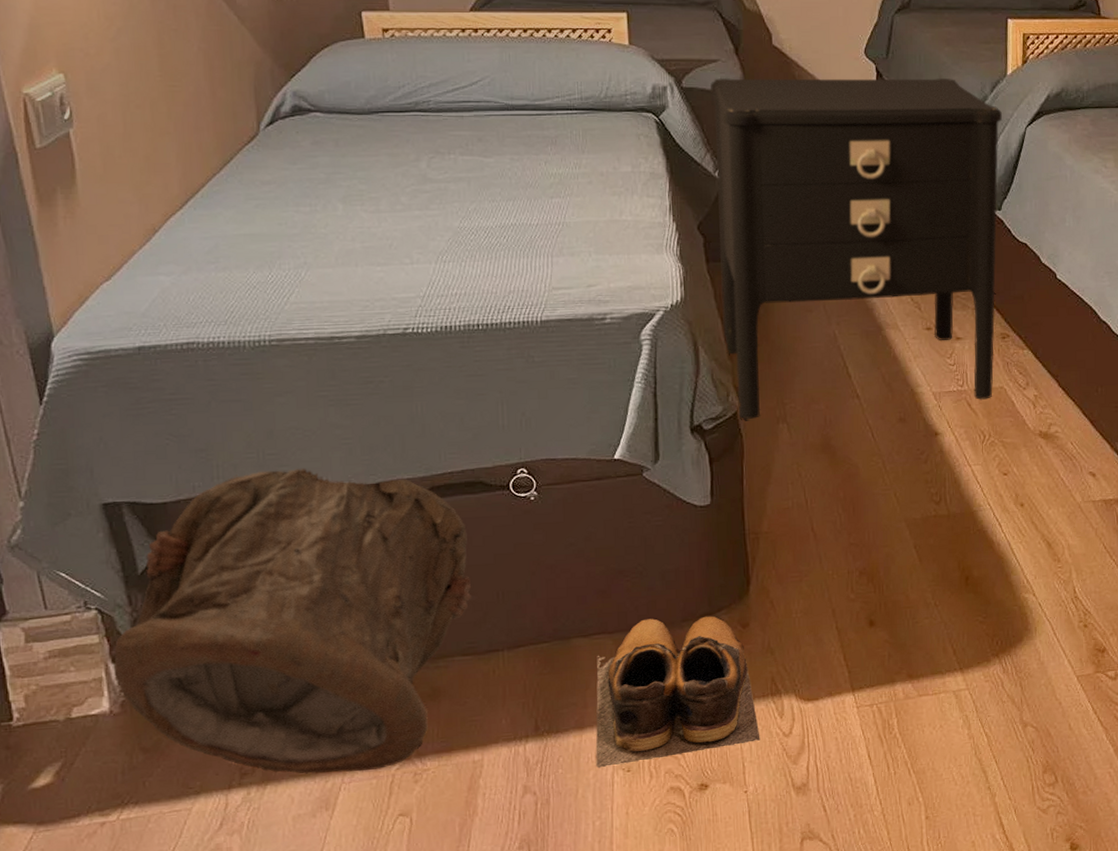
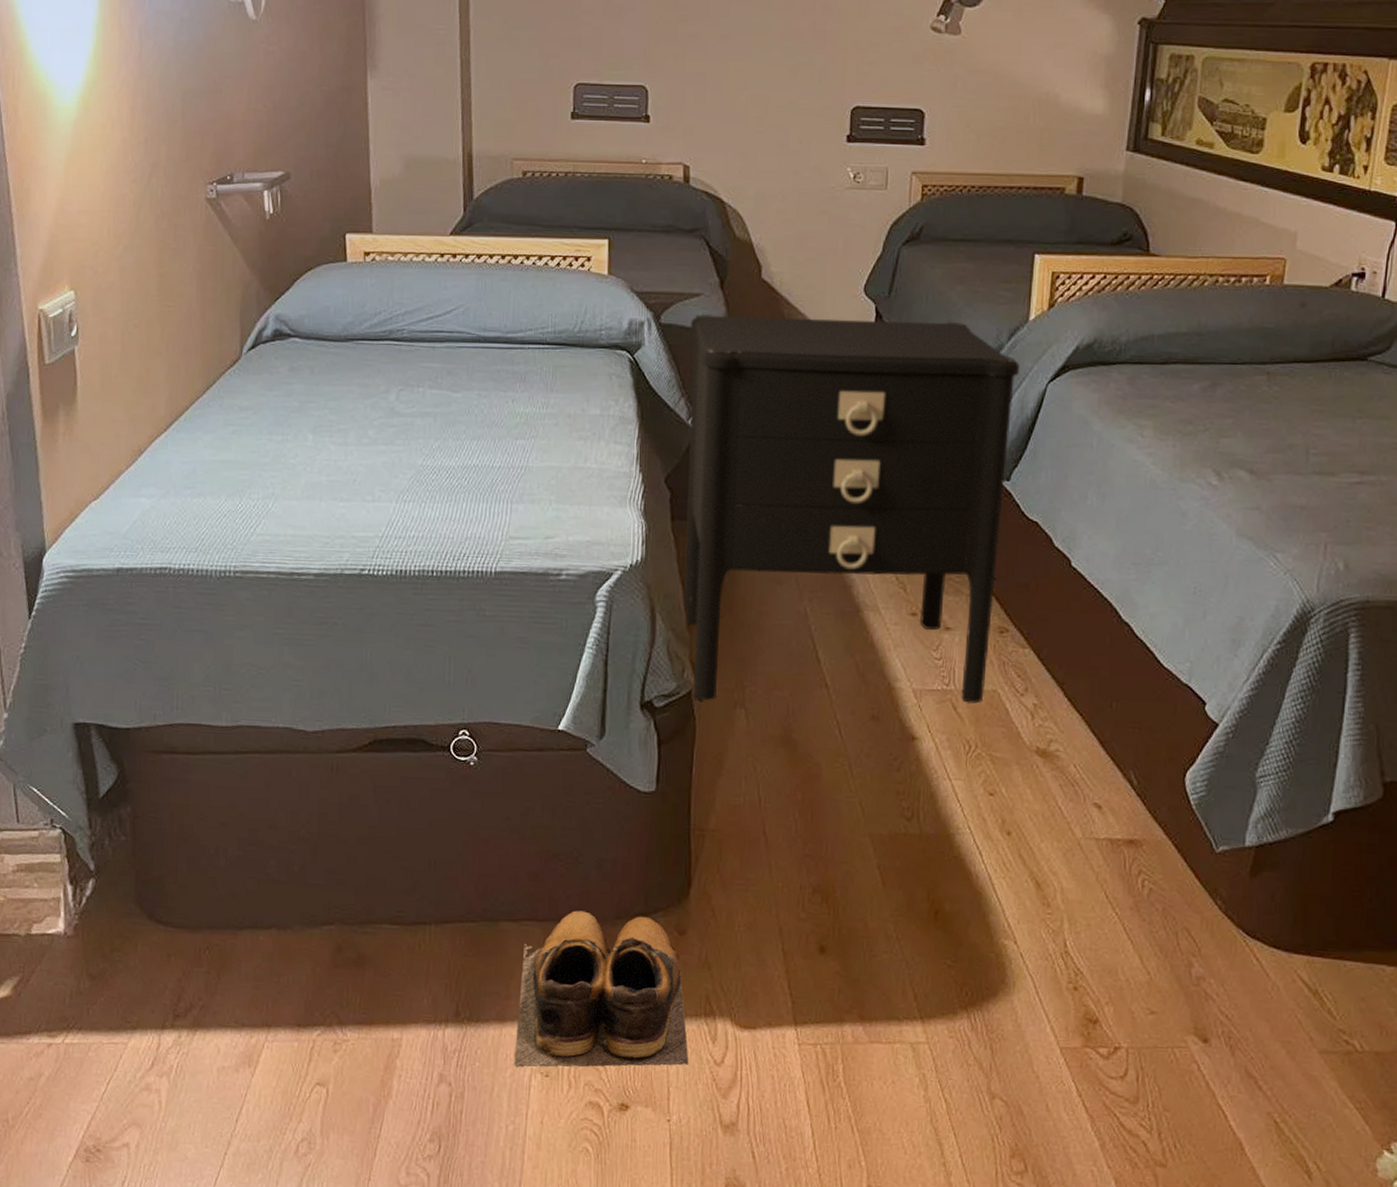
bag: present [114,468,471,774] -> none [72,705,405,1032]

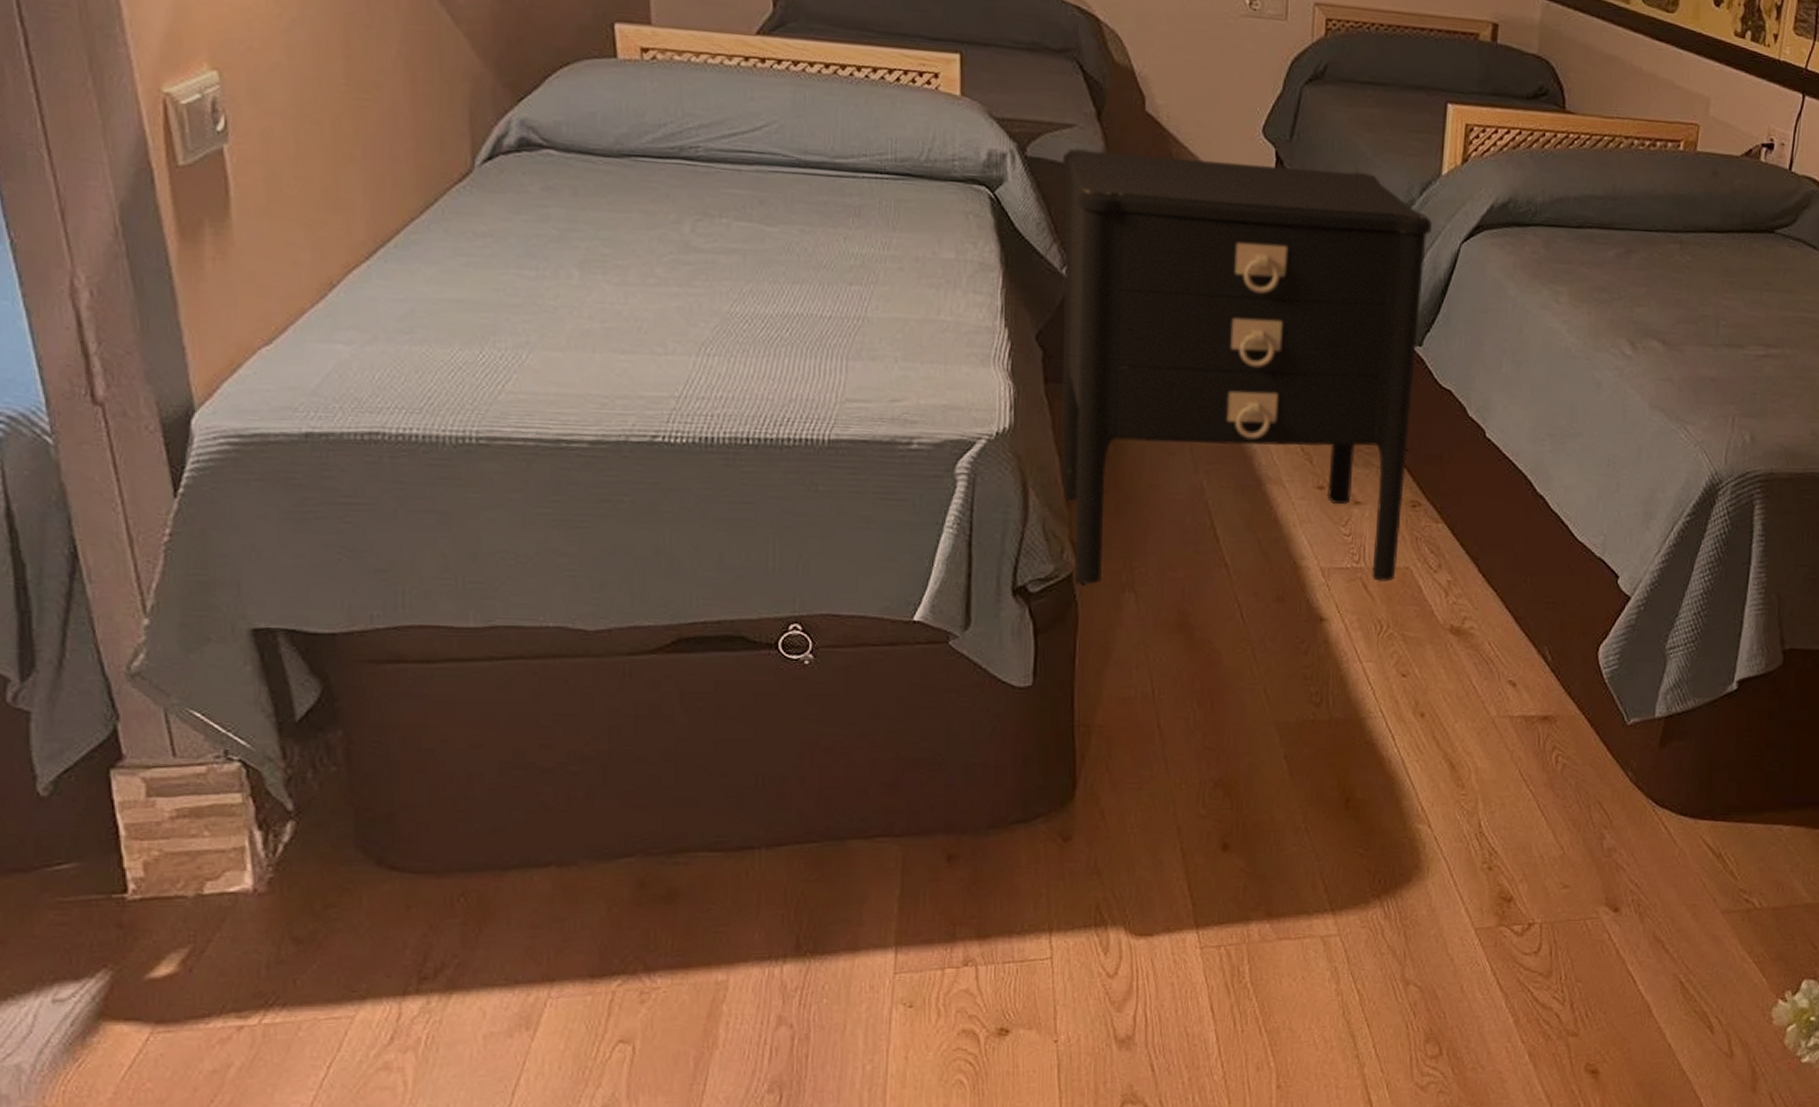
shoes: present [514,910,689,1068] -> none [870,822,1078,1001]

